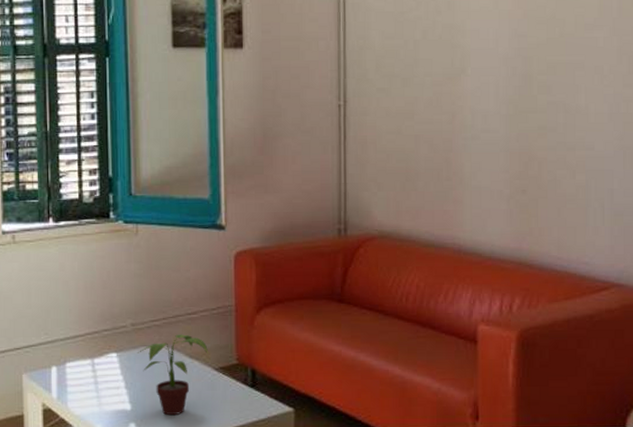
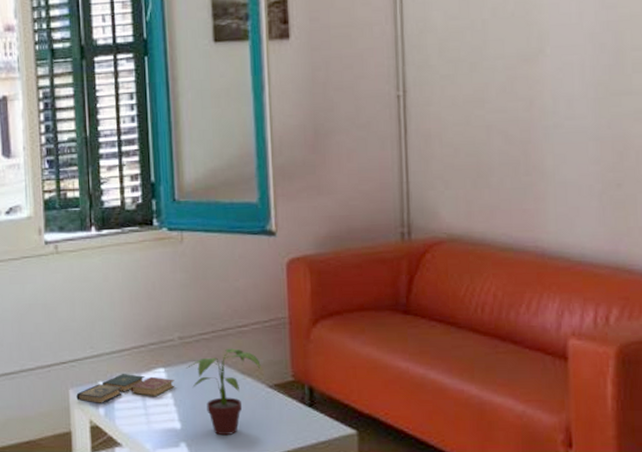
book: none [30,358,126,388] -> present [76,373,175,405]

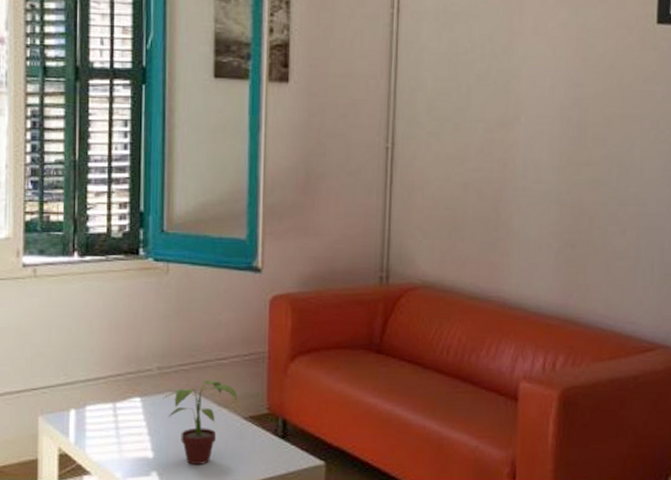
book: present [76,373,175,405] -> none [46,401,150,432]

